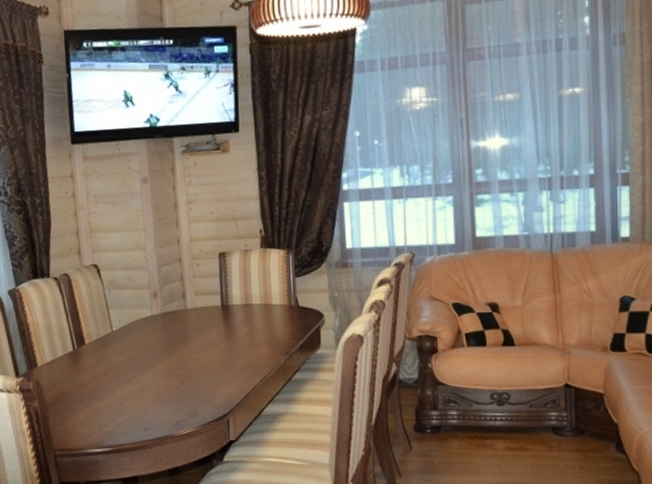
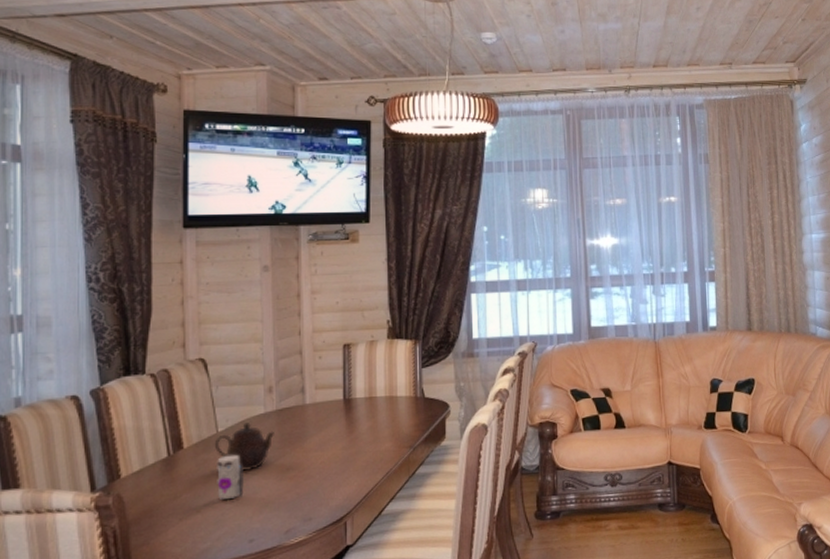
teapot: none [110,324,161,367] -> present [214,422,274,471]
toy: none [113,352,138,391] -> present [217,454,244,499]

